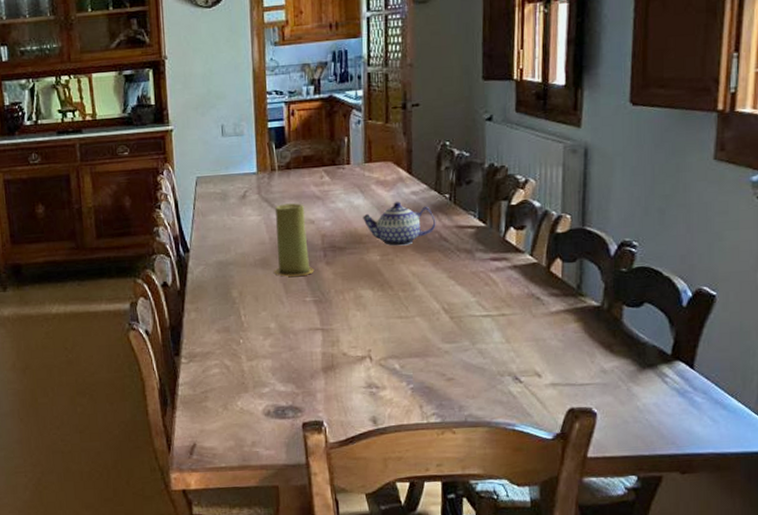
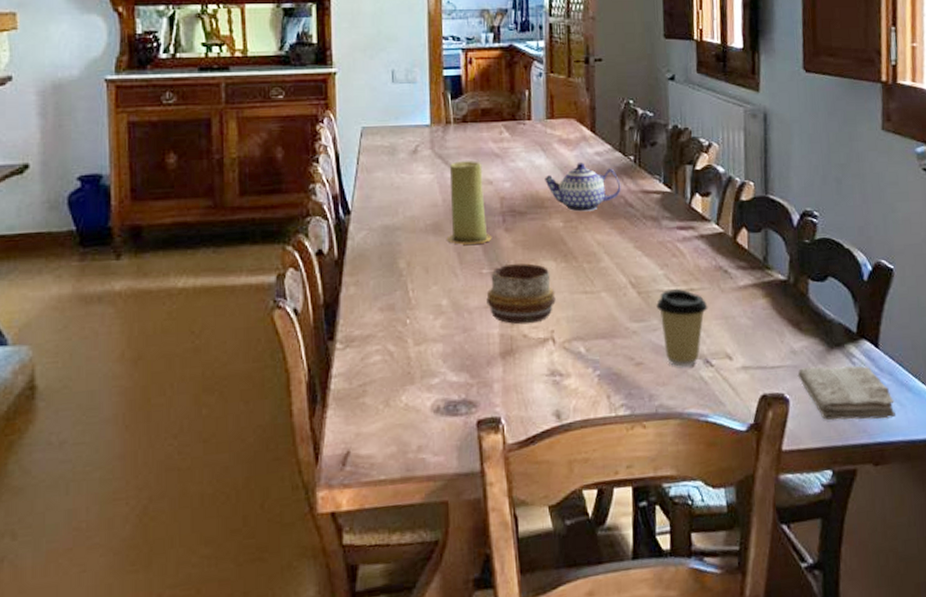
decorative bowl: none [310,292,373,345] -> present [486,263,556,325]
coffee cup: none [468,313,519,383] -> present [656,288,708,367]
washcloth: none [606,384,707,433] -> present [797,365,895,421]

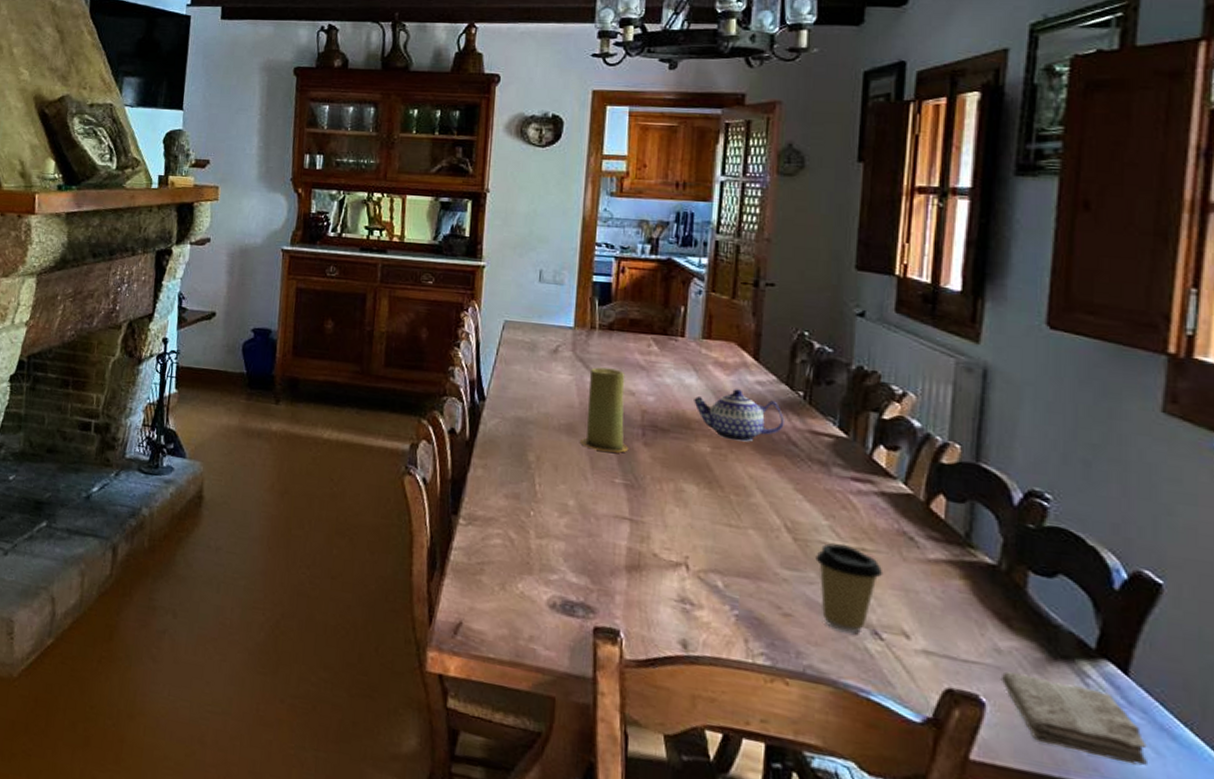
decorative bowl: present [486,263,556,325] -> none [616,478,694,545]

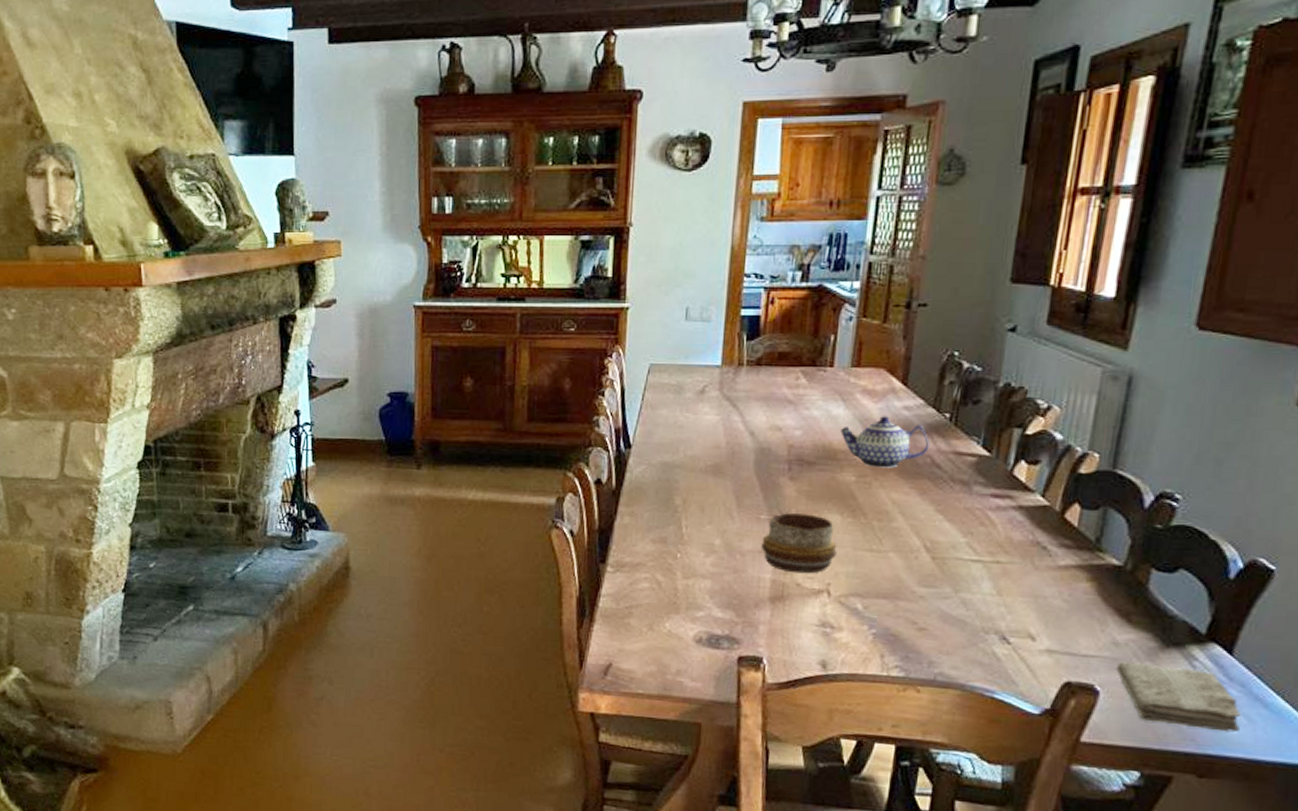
candle: present [580,367,629,453] -> none [727,405,775,489]
decorative bowl: none [616,478,694,545] -> present [761,513,837,574]
coffee cup: present [815,543,883,634] -> none [952,558,1015,640]

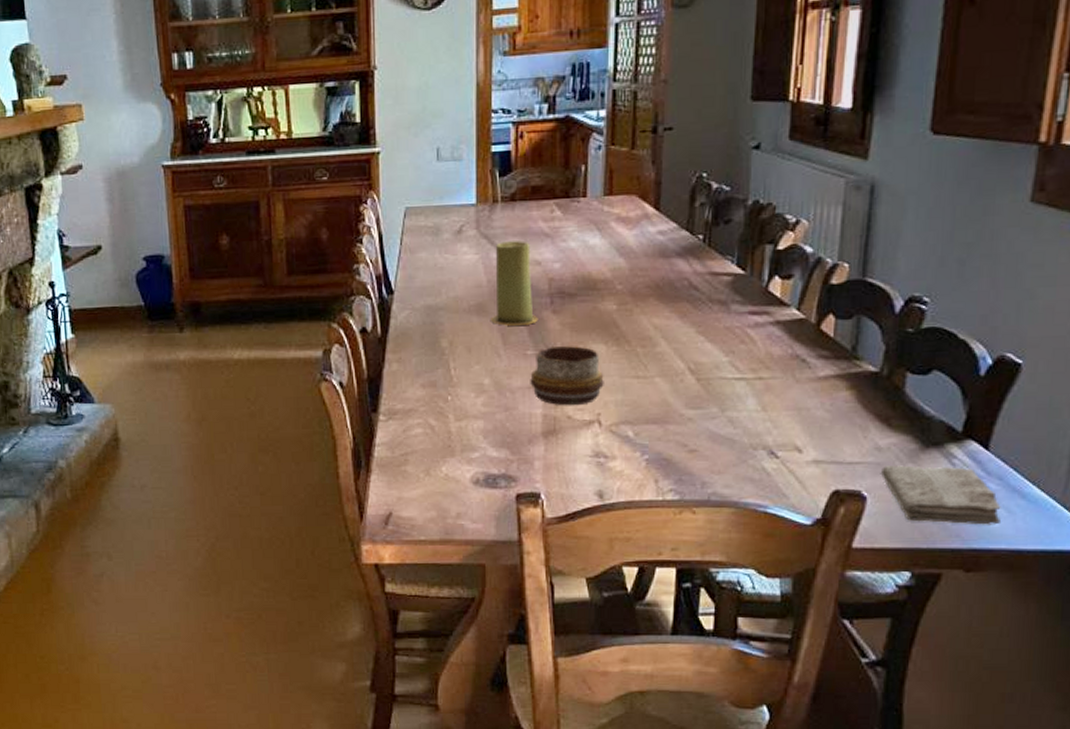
candle: none [727,405,775,489] -> present [491,241,539,326]
teapot: present [840,416,930,468] -> none [599,242,686,294]

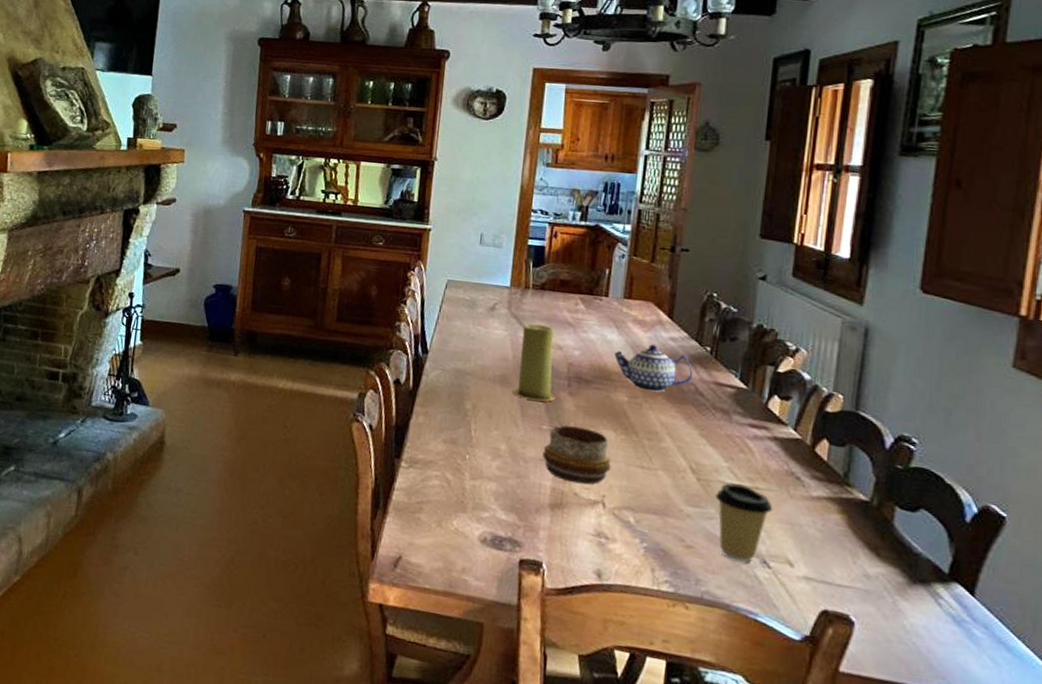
teapot: none [599,242,686,294] -> present [614,344,693,392]
coffee cup: none [717,376,779,457] -> present [715,483,773,563]
washcloth: present [880,465,1001,525] -> none [868,594,987,674]

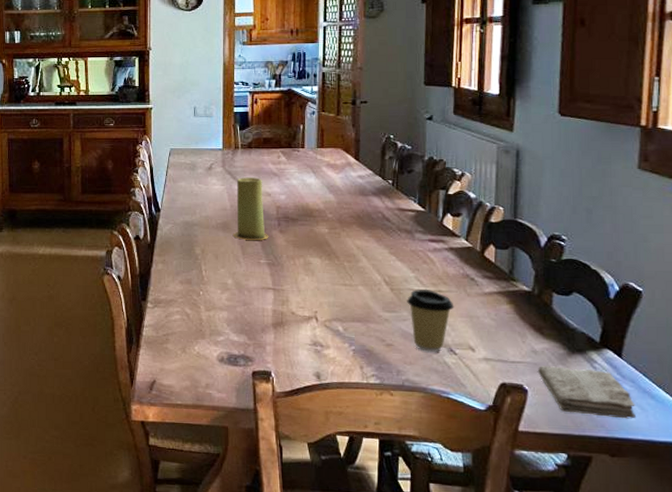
decorative bowl: present [542,425,611,485] -> none [263,258,320,305]
teapot: present [614,344,693,392] -> none [314,183,380,222]
washcloth: none [868,594,987,674] -> present [537,366,636,419]

